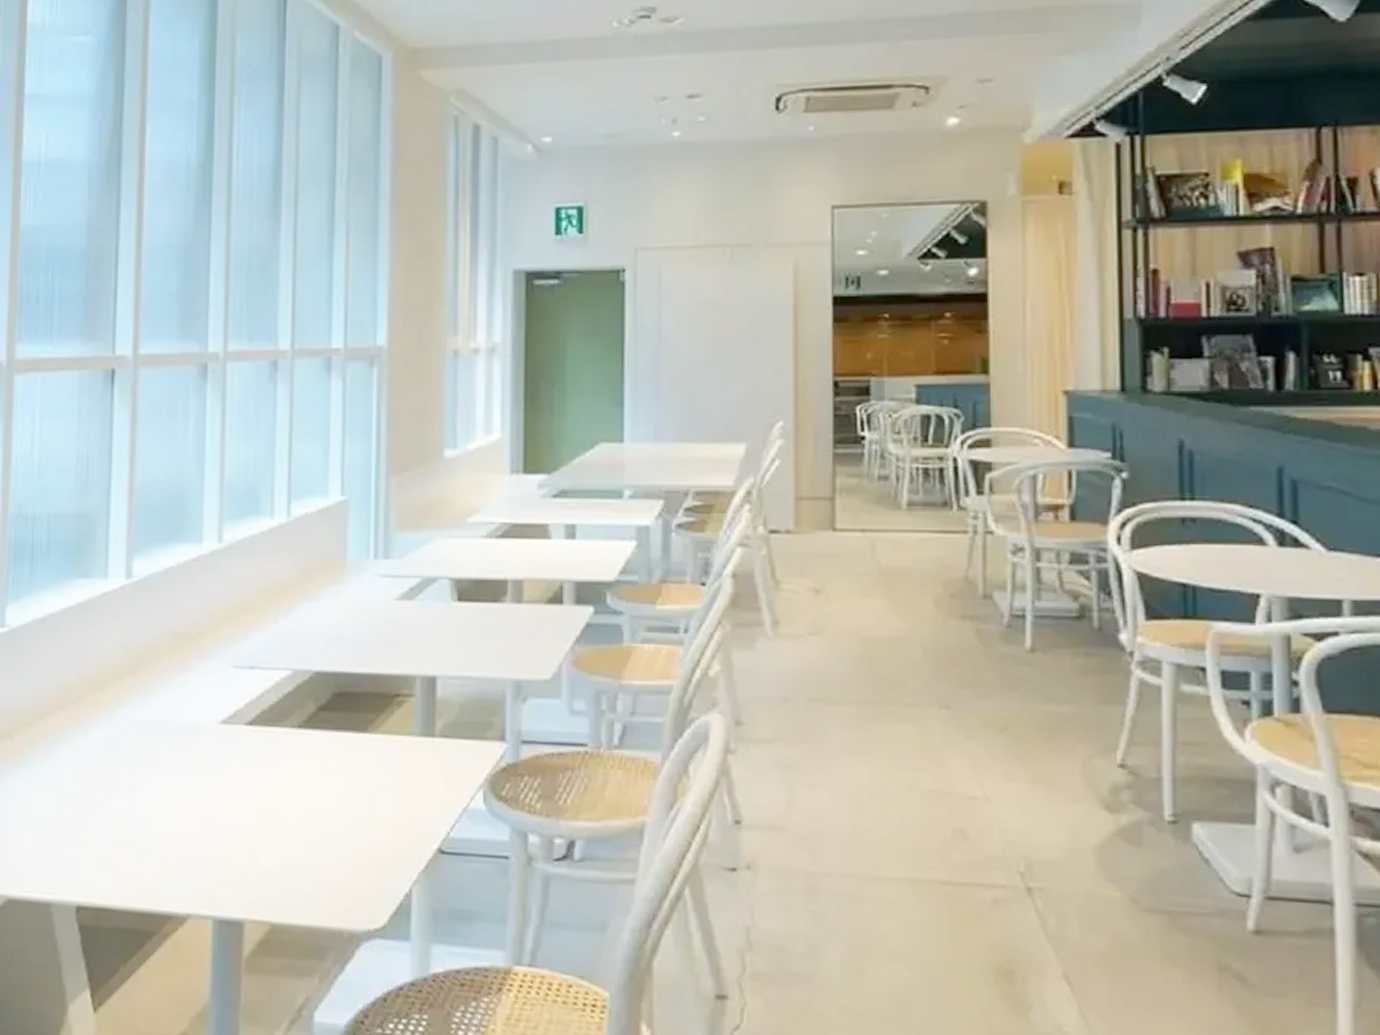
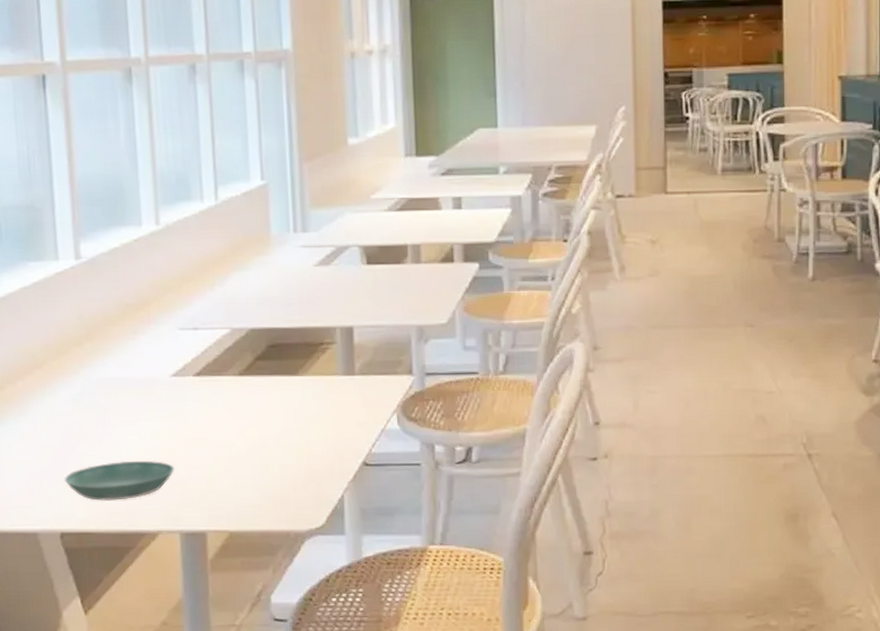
saucer: none [87,822,213,872] -> present [64,460,174,501]

